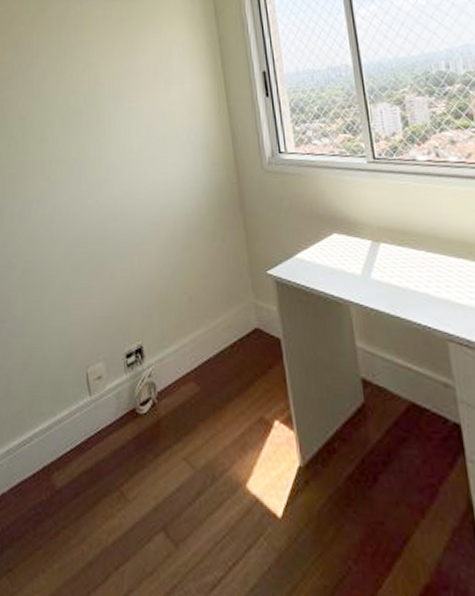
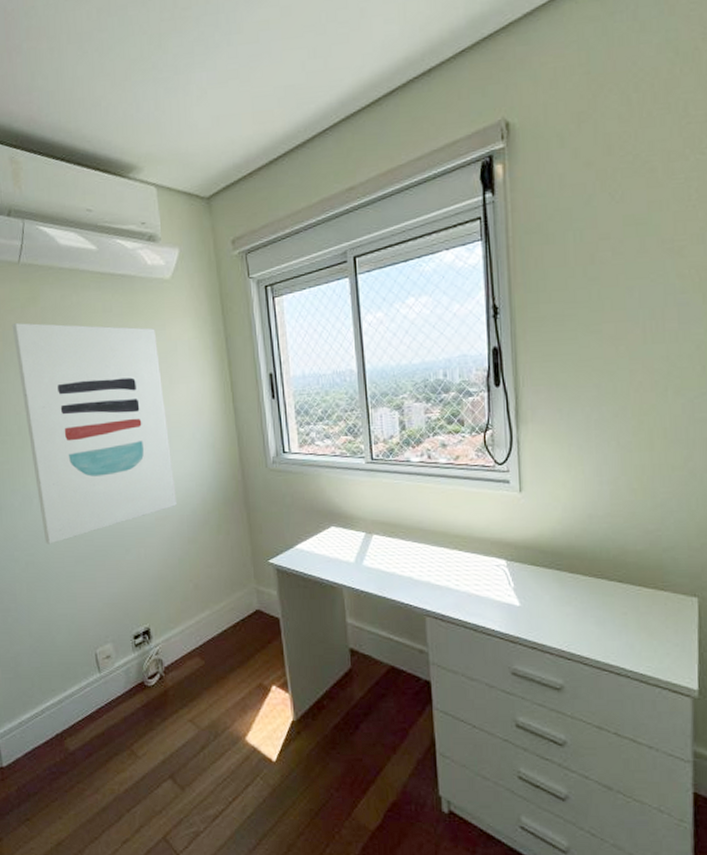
wall art: none [22,32,172,251] -> present [12,323,178,544]

